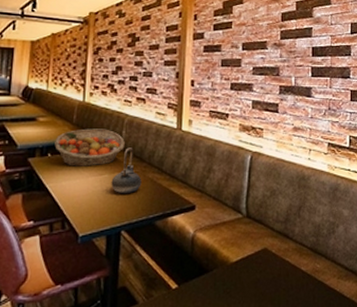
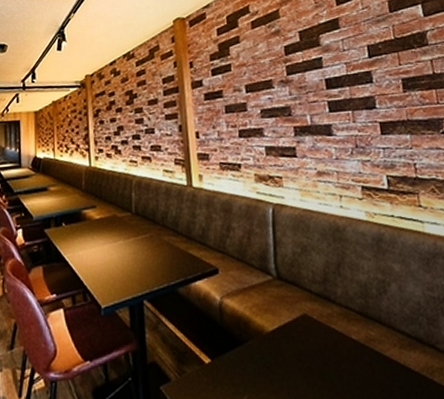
fruit basket: present [55,128,125,166] -> none [67,192,136,235]
teapot: present [111,148,142,194] -> none [127,210,158,261]

